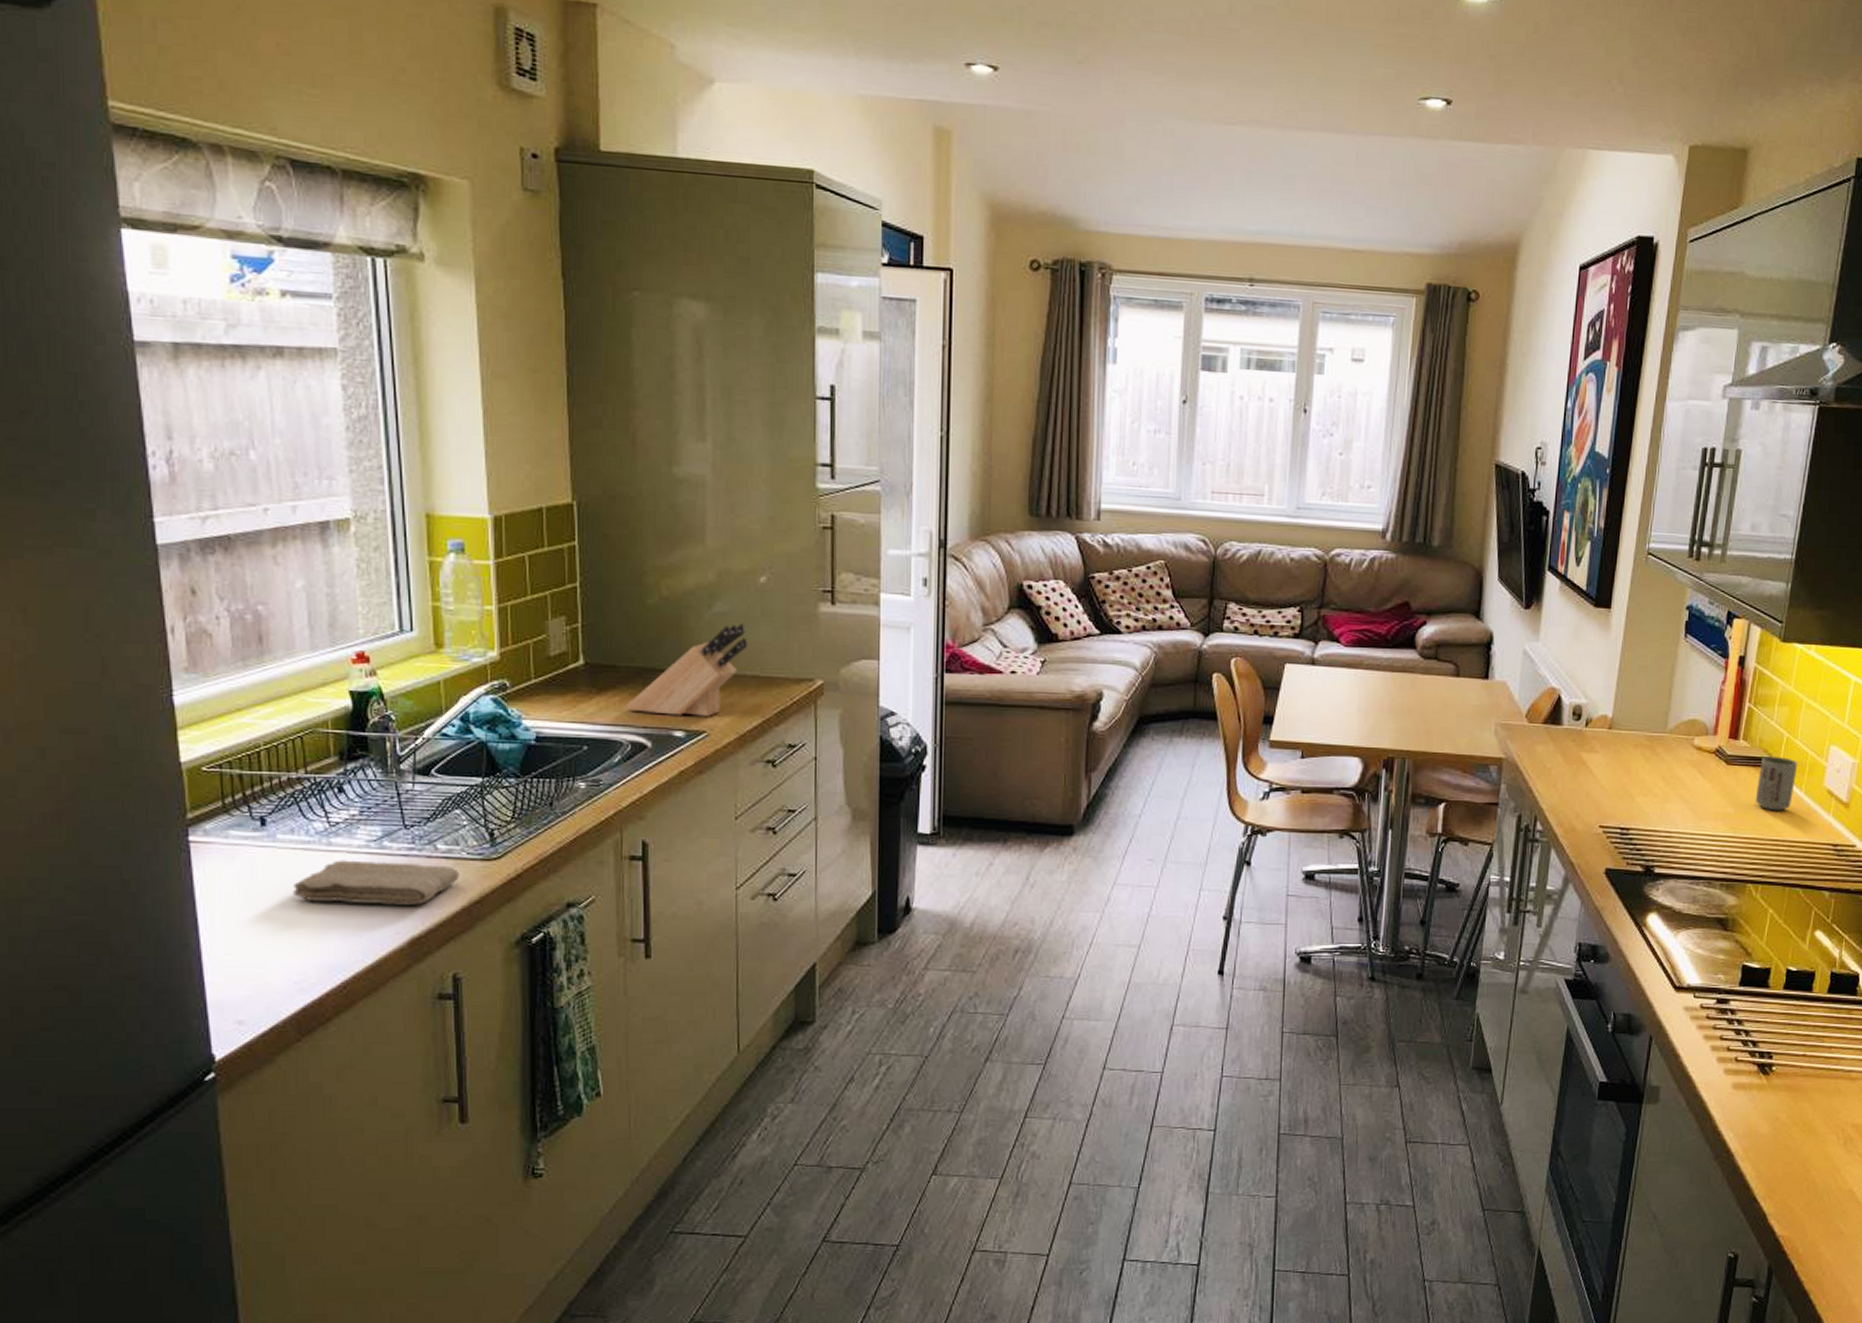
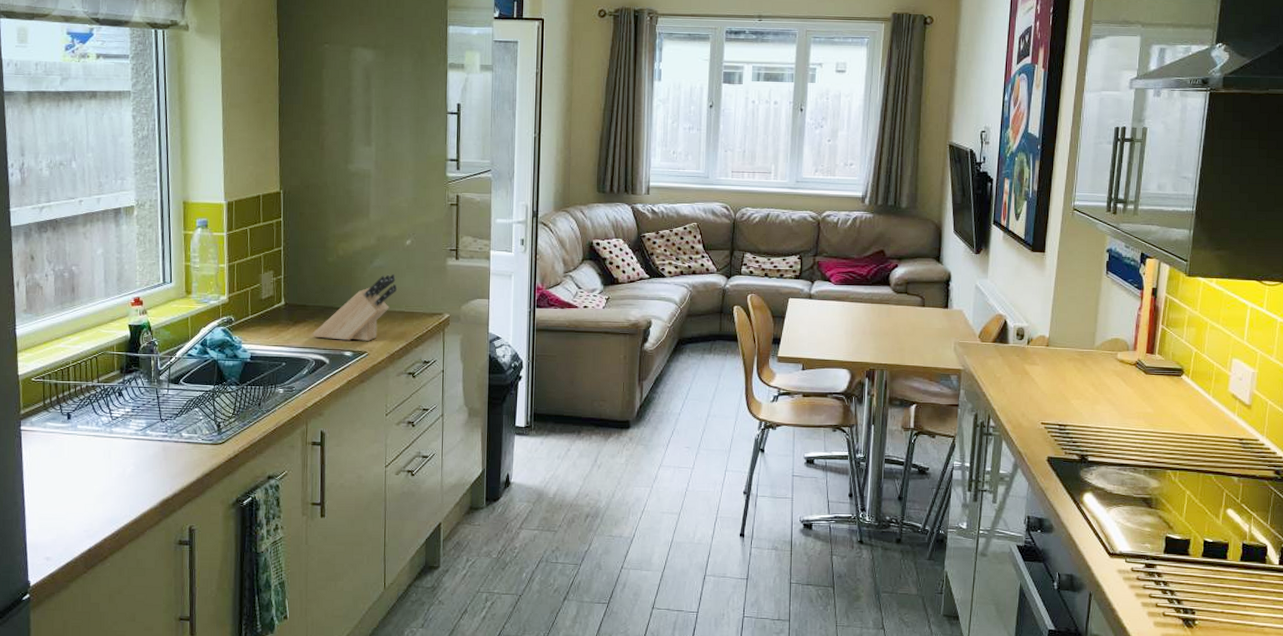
washcloth: present [293,860,459,905] -> none [86,443,196,476]
cup: present [1755,756,1798,811] -> none [1170,367,1206,412]

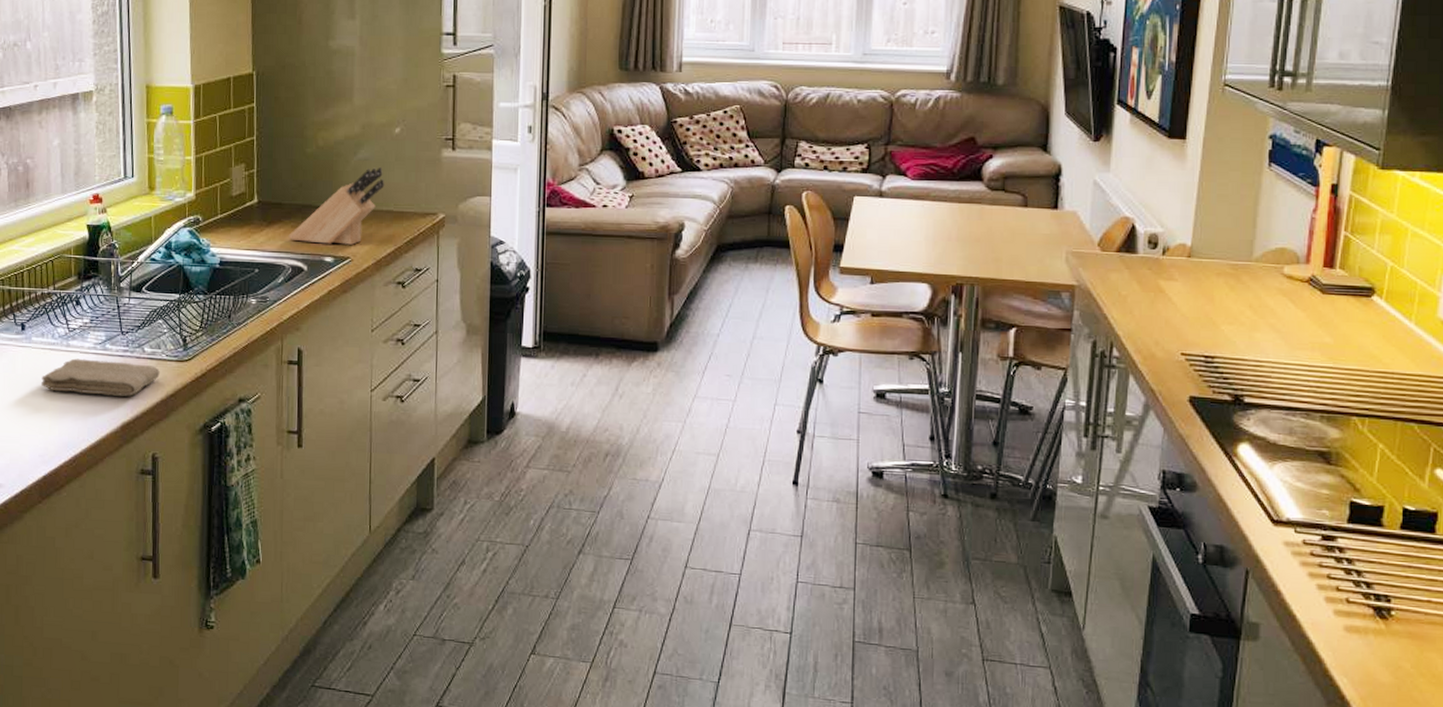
washcloth: none [86,443,196,476] -> present [41,358,160,396]

